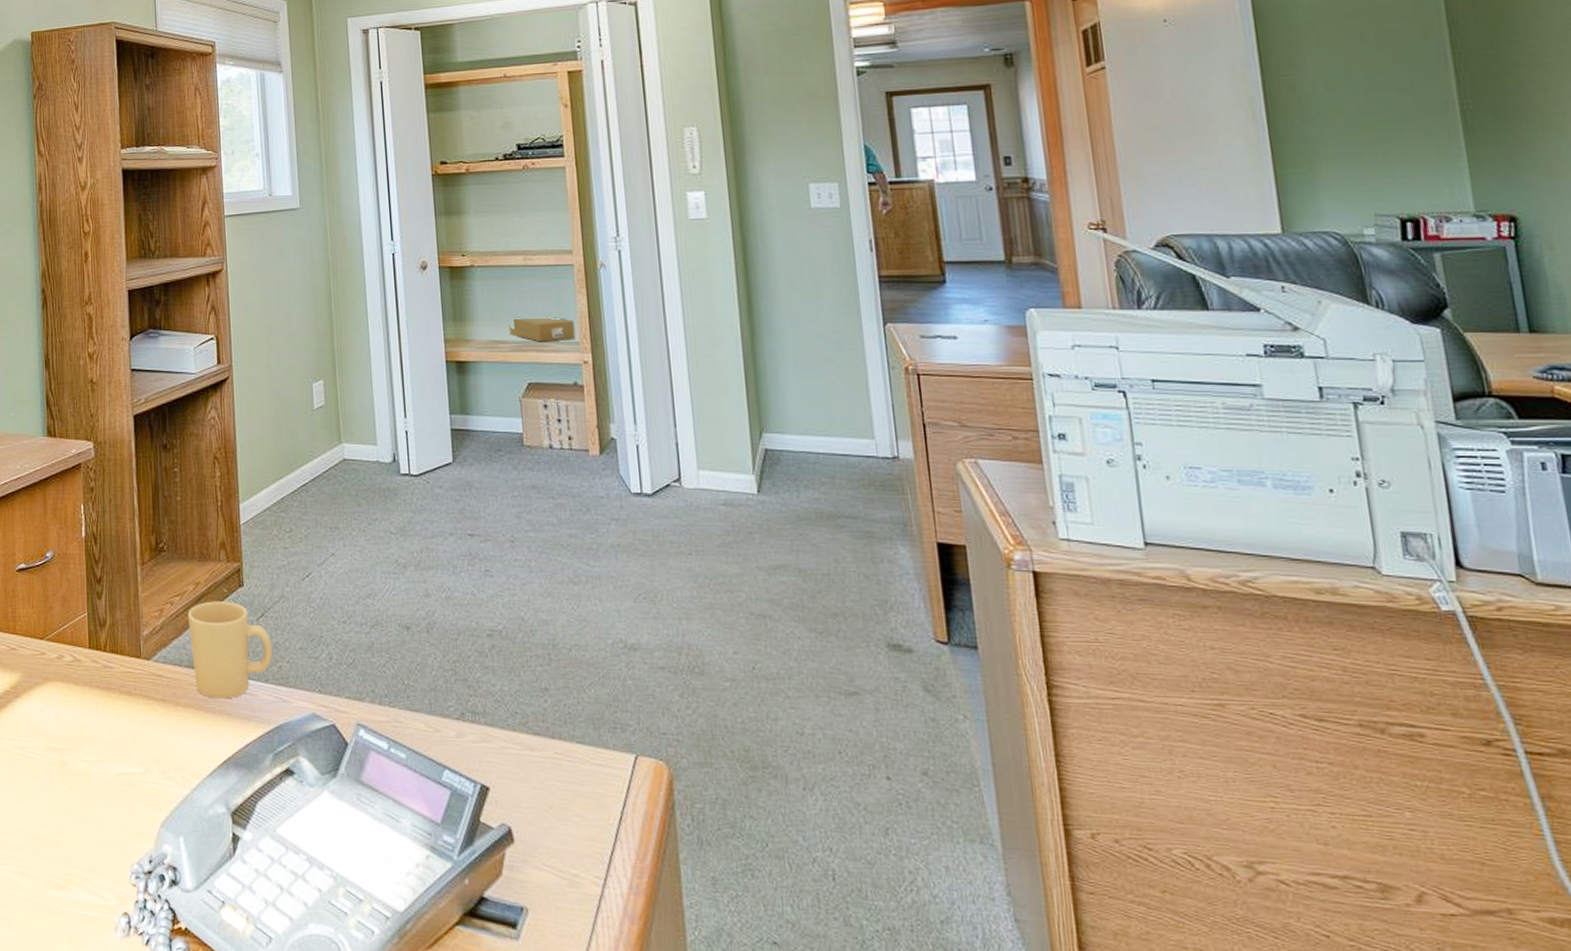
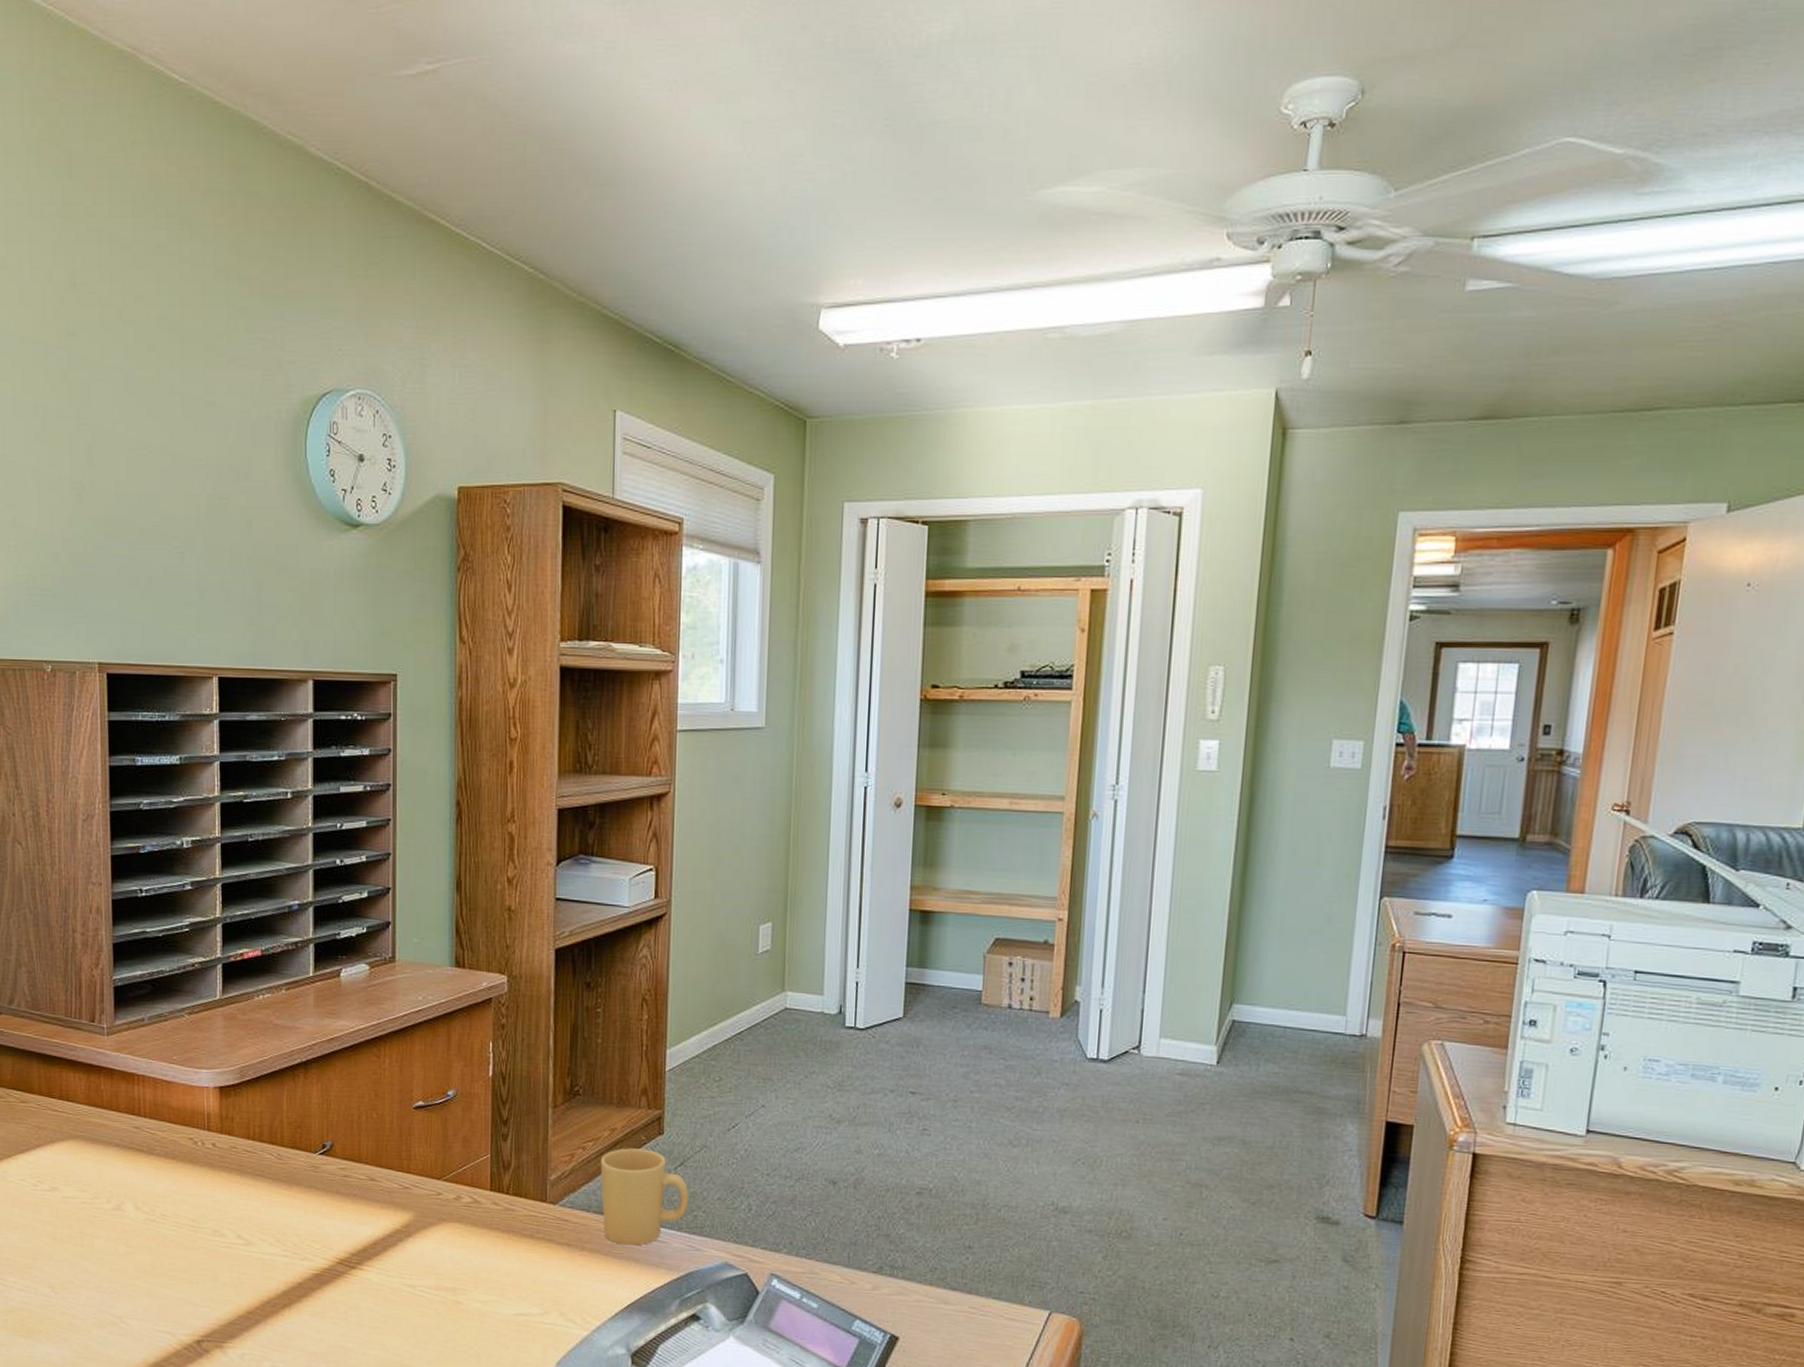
box: present [509,316,576,342] -> none [983,865,1055,896]

